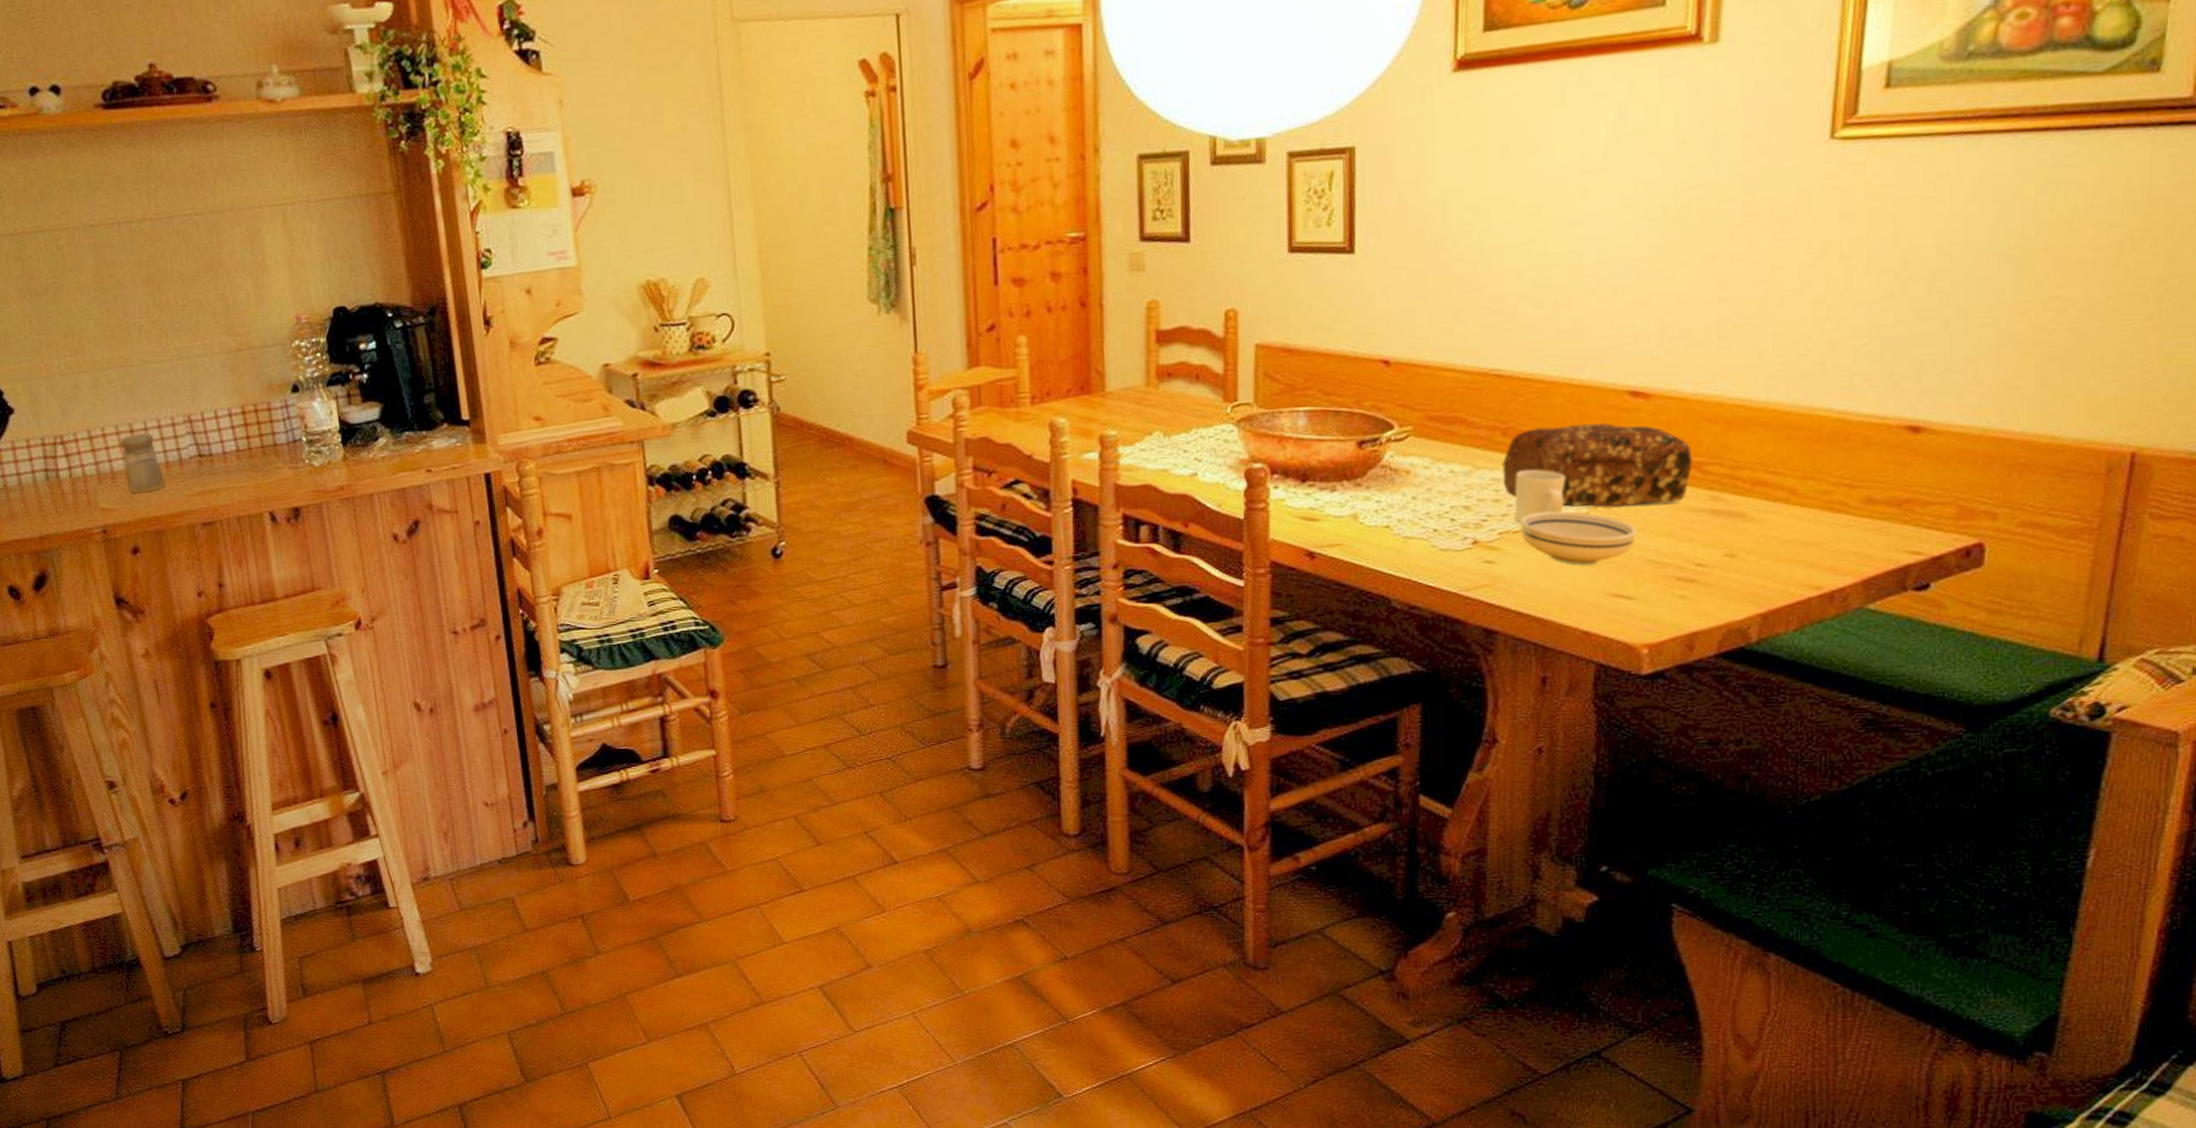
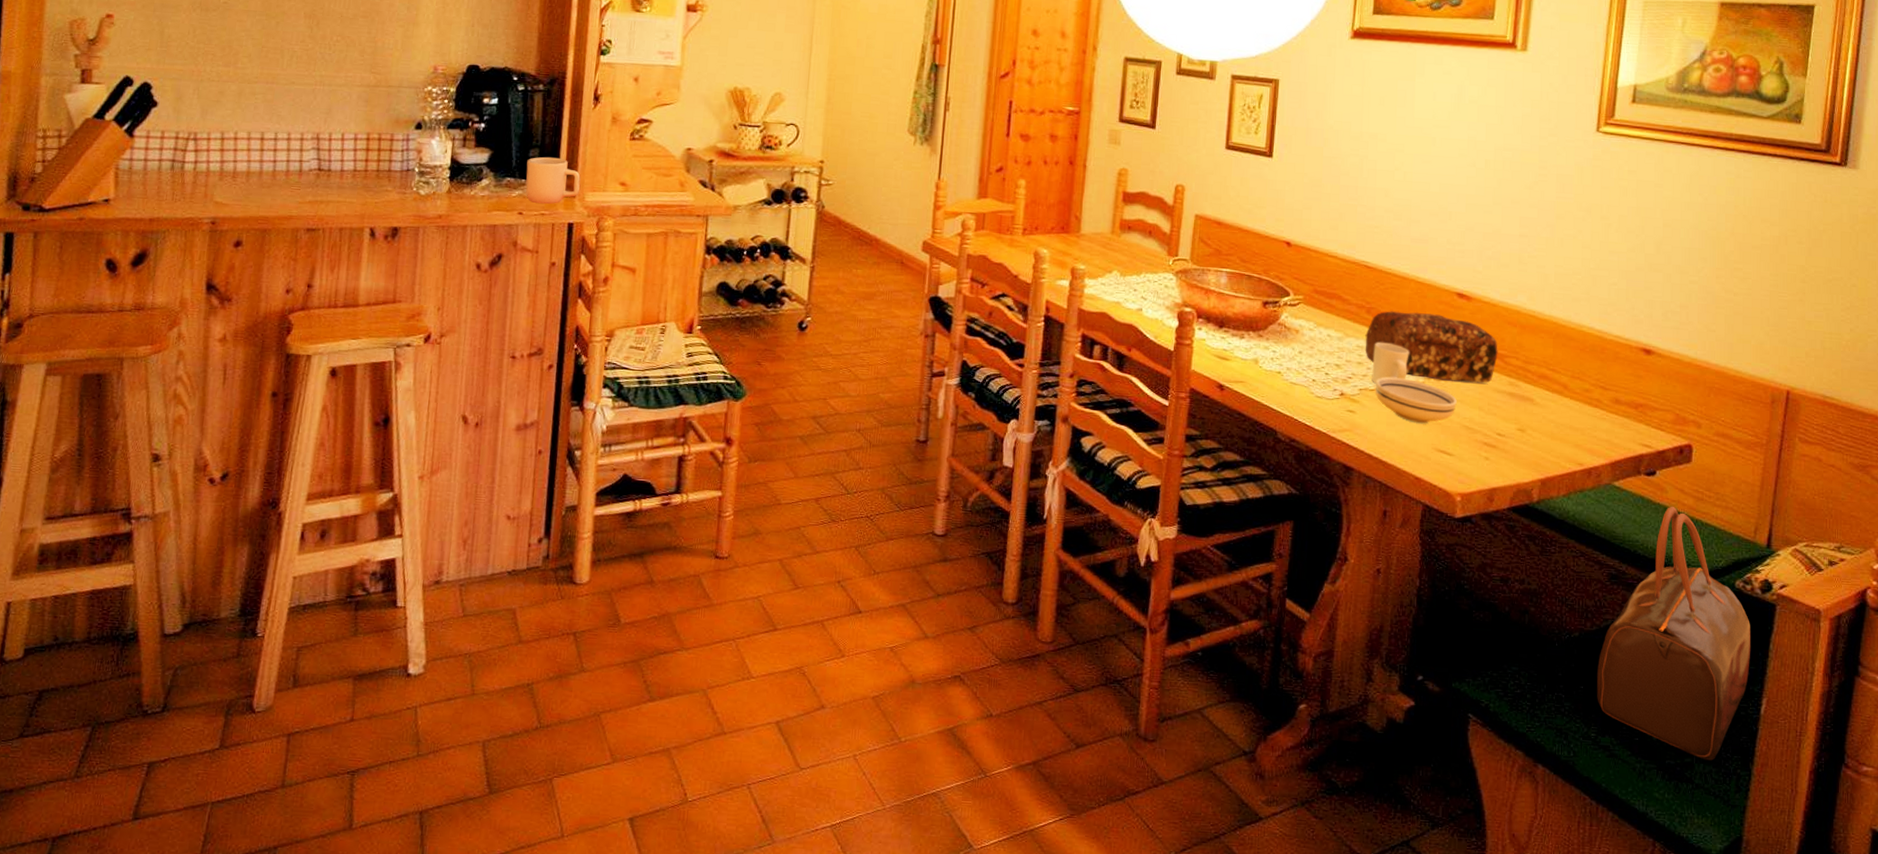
salt shaker: present [120,432,166,494] -> none [245,141,282,195]
mug: none [423,399,490,457] -> present [525,156,581,205]
handbag: none [1847,625,2073,930] -> present [1596,506,1751,761]

